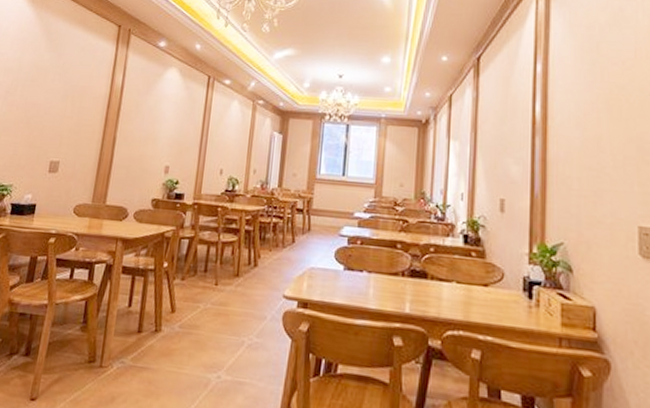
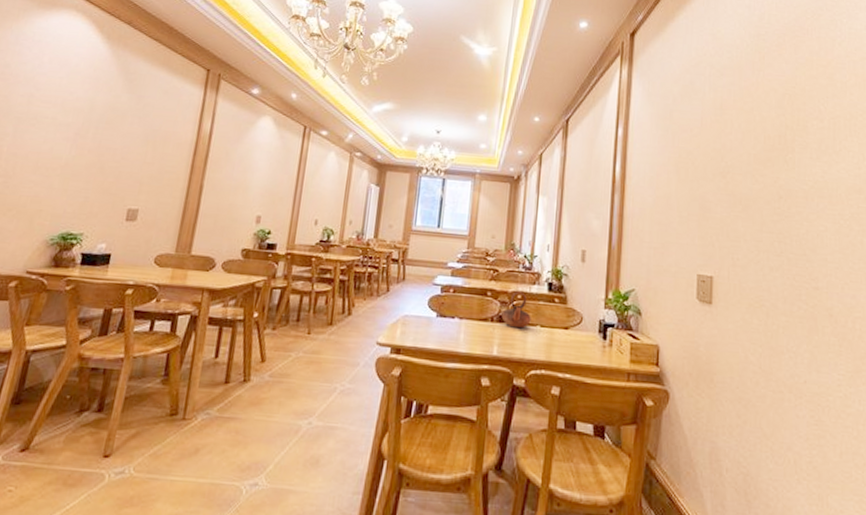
teapot: none [413,244,446,285] -> present [501,291,531,329]

